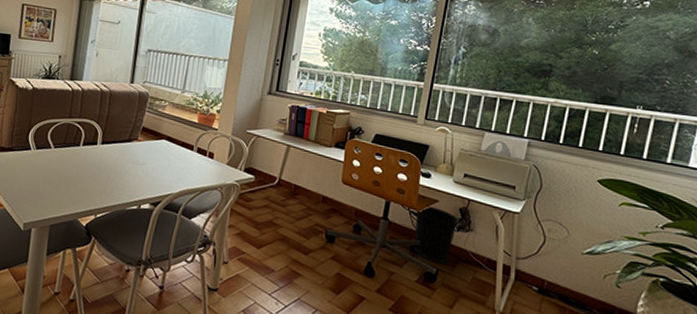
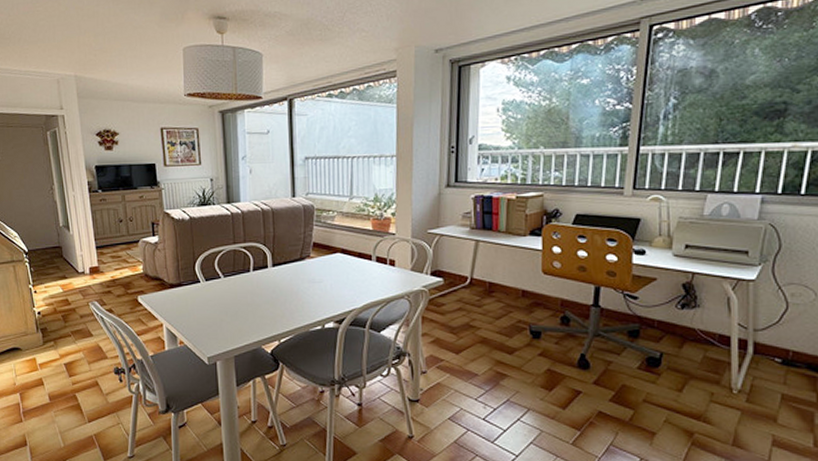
wastebasket: present [415,206,459,263] -> none [631,286,683,346]

